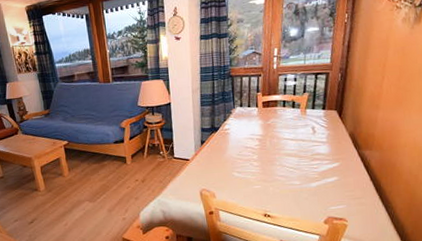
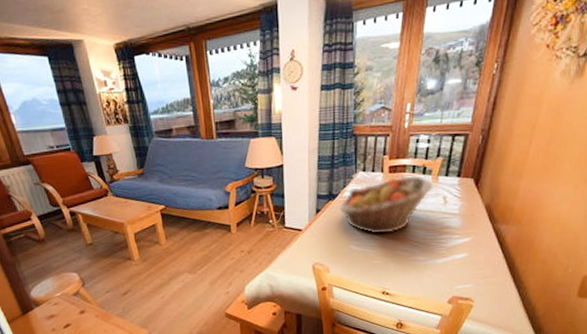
fruit basket: none [221,109,303,162] -> present [339,176,433,234]

